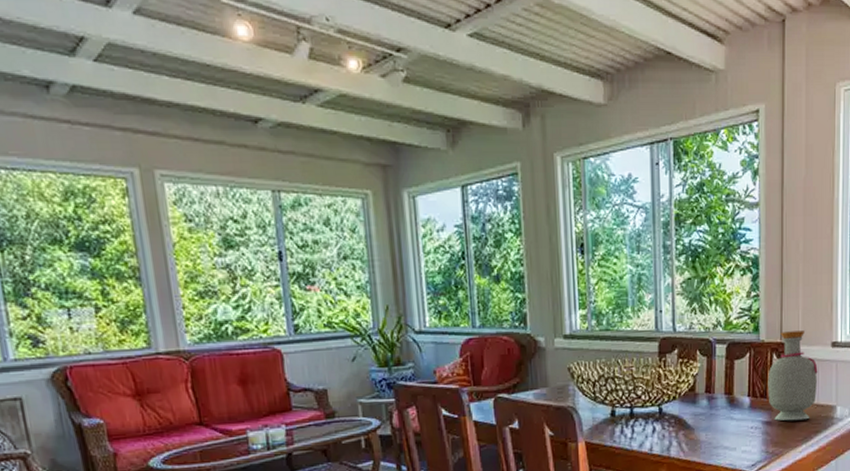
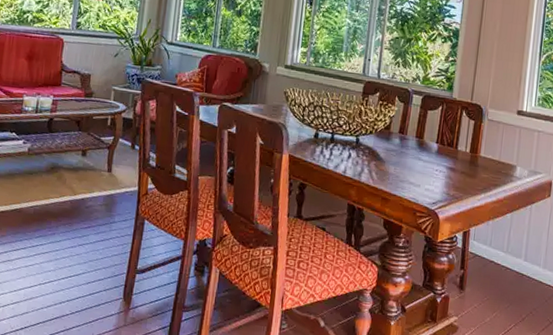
bottle: present [768,330,818,421] -> none [454,94,503,173]

